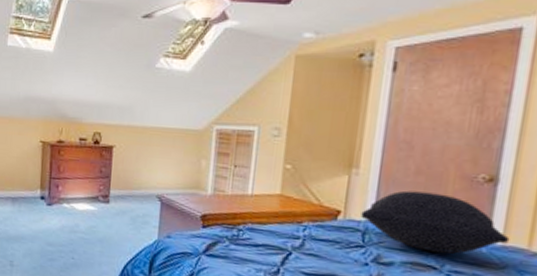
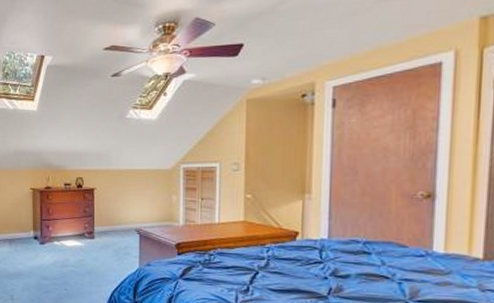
pillow: present [360,190,510,254] -> none [317,210,452,265]

